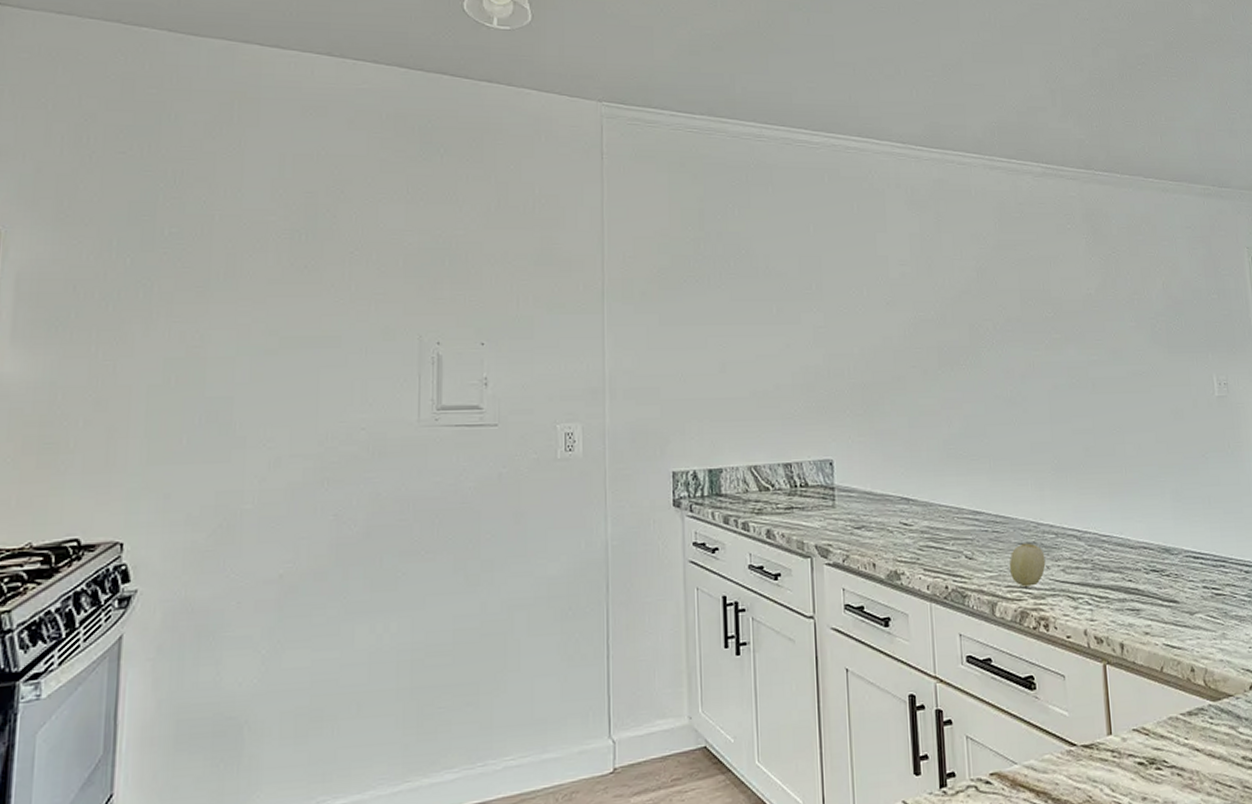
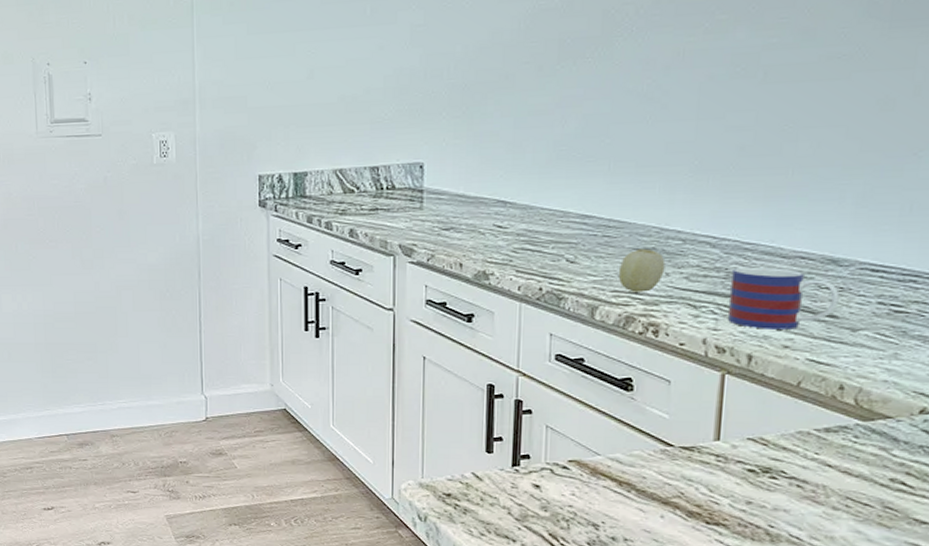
mug: none [1097,557,1177,618] -> present [727,266,840,329]

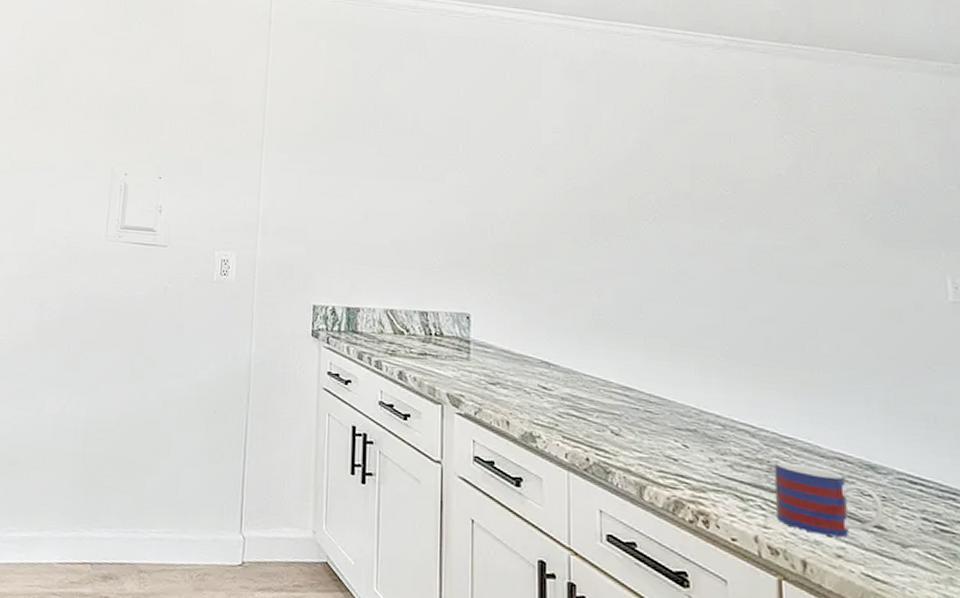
fruit: present [618,248,666,292] -> none [662,428,709,477]

